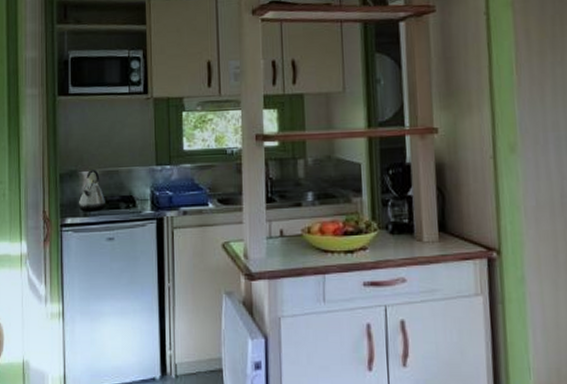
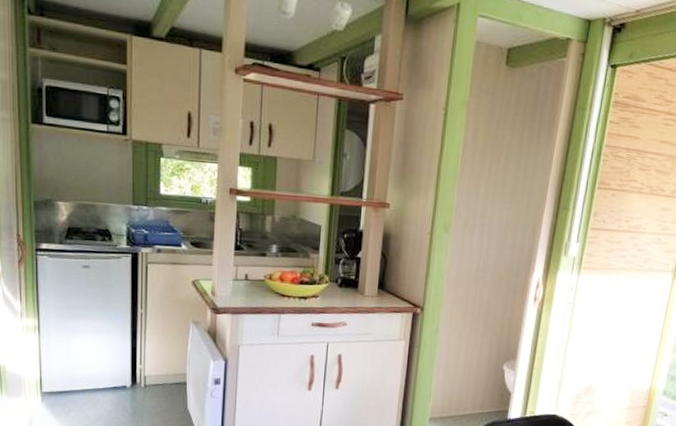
kettle: present [78,169,106,212] -> none [53,200,83,241]

